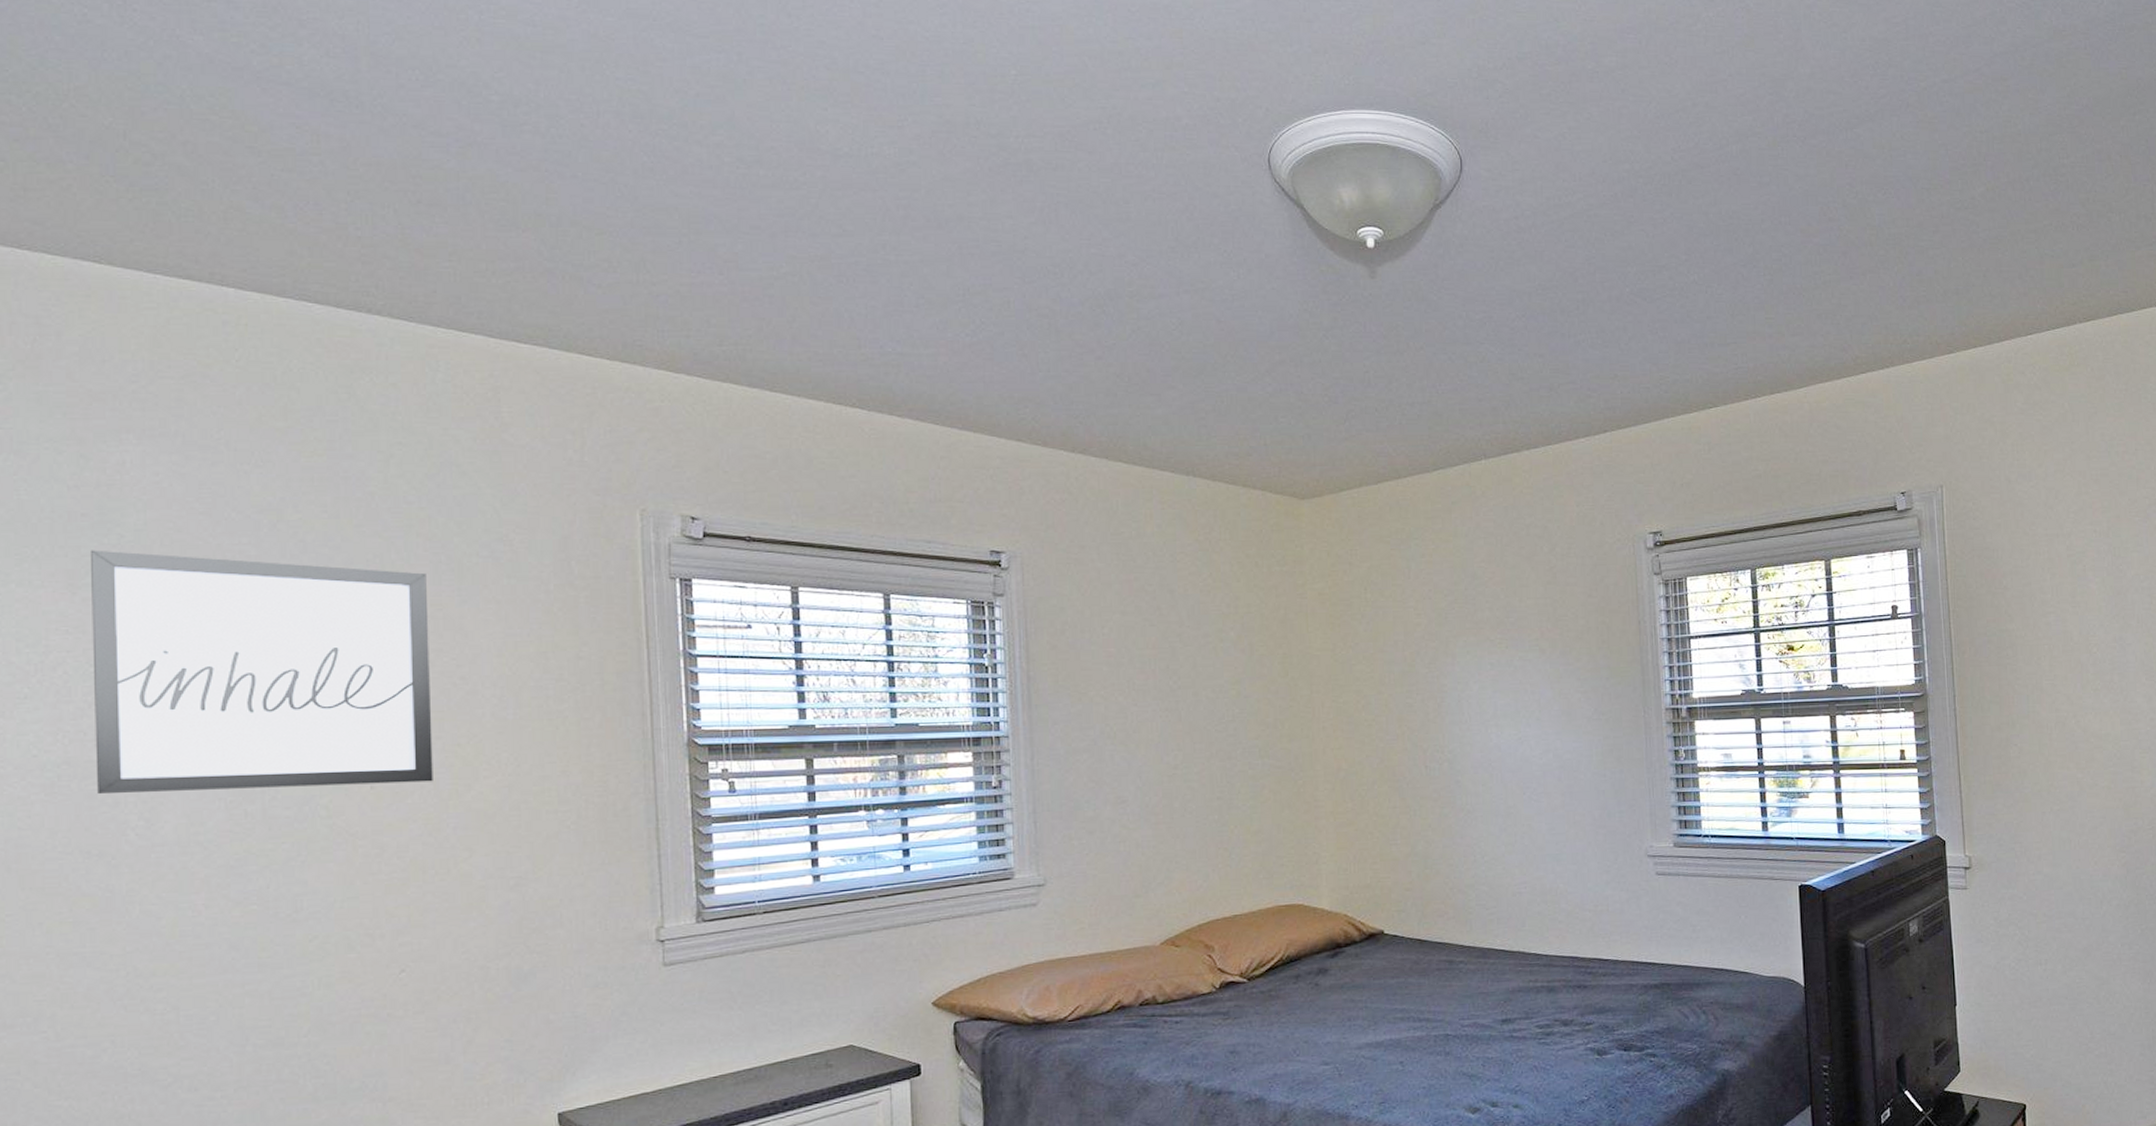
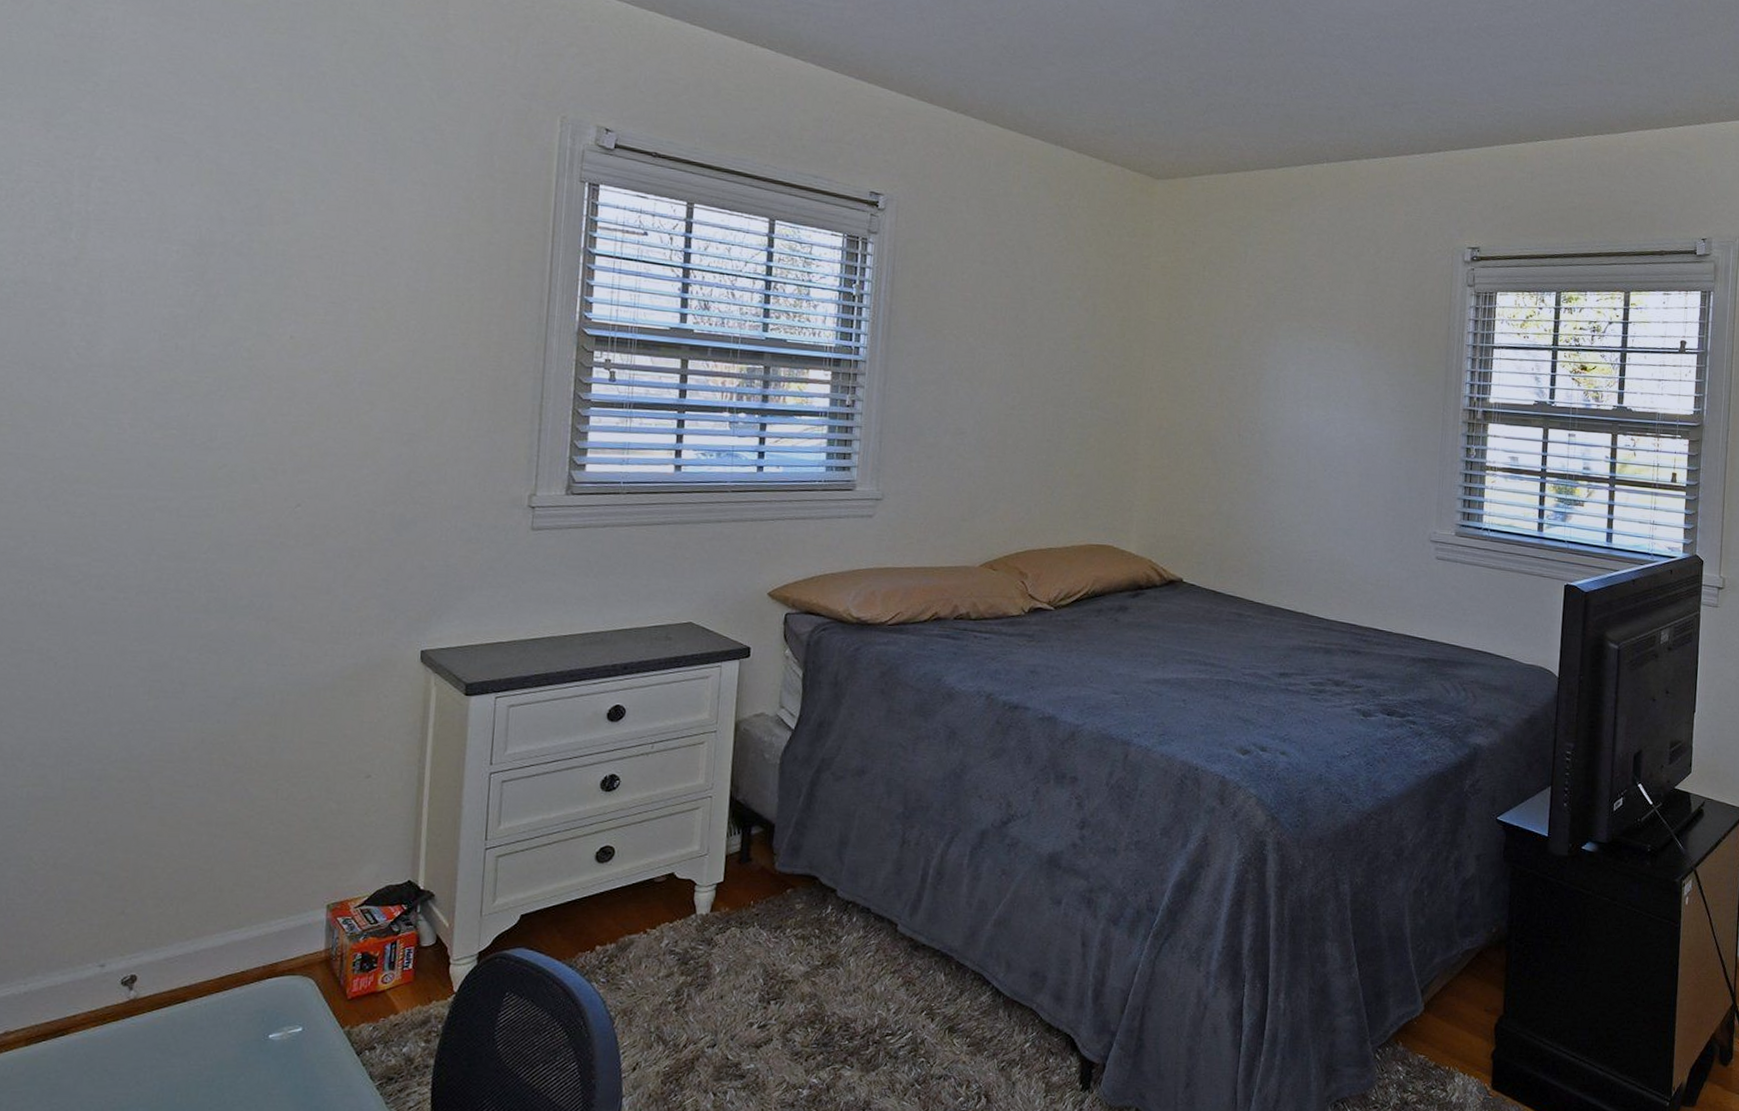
wall art: present [91,550,433,793] -> none [48,93,363,339]

